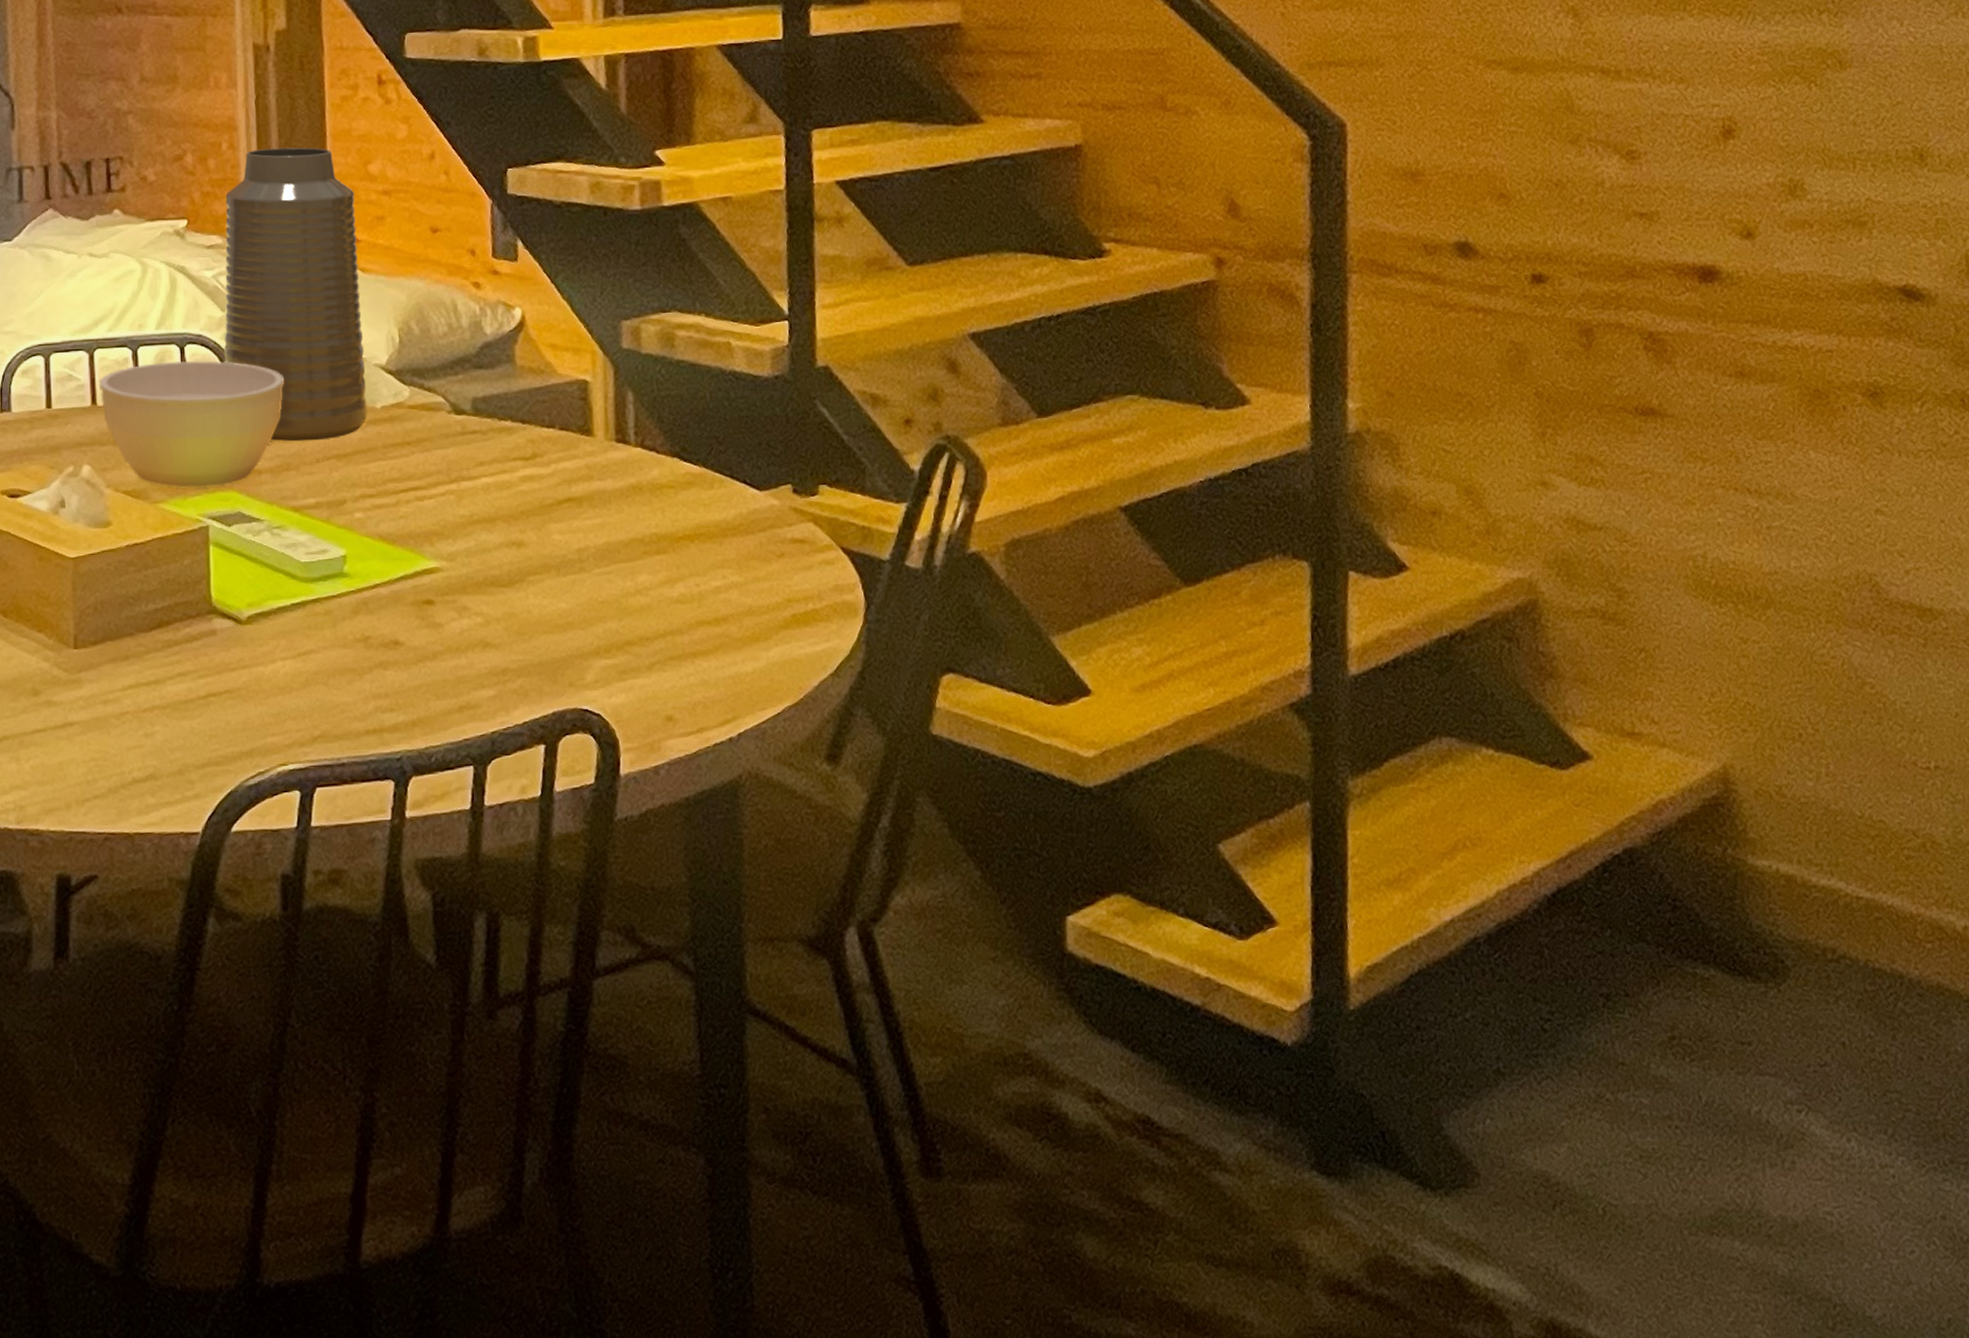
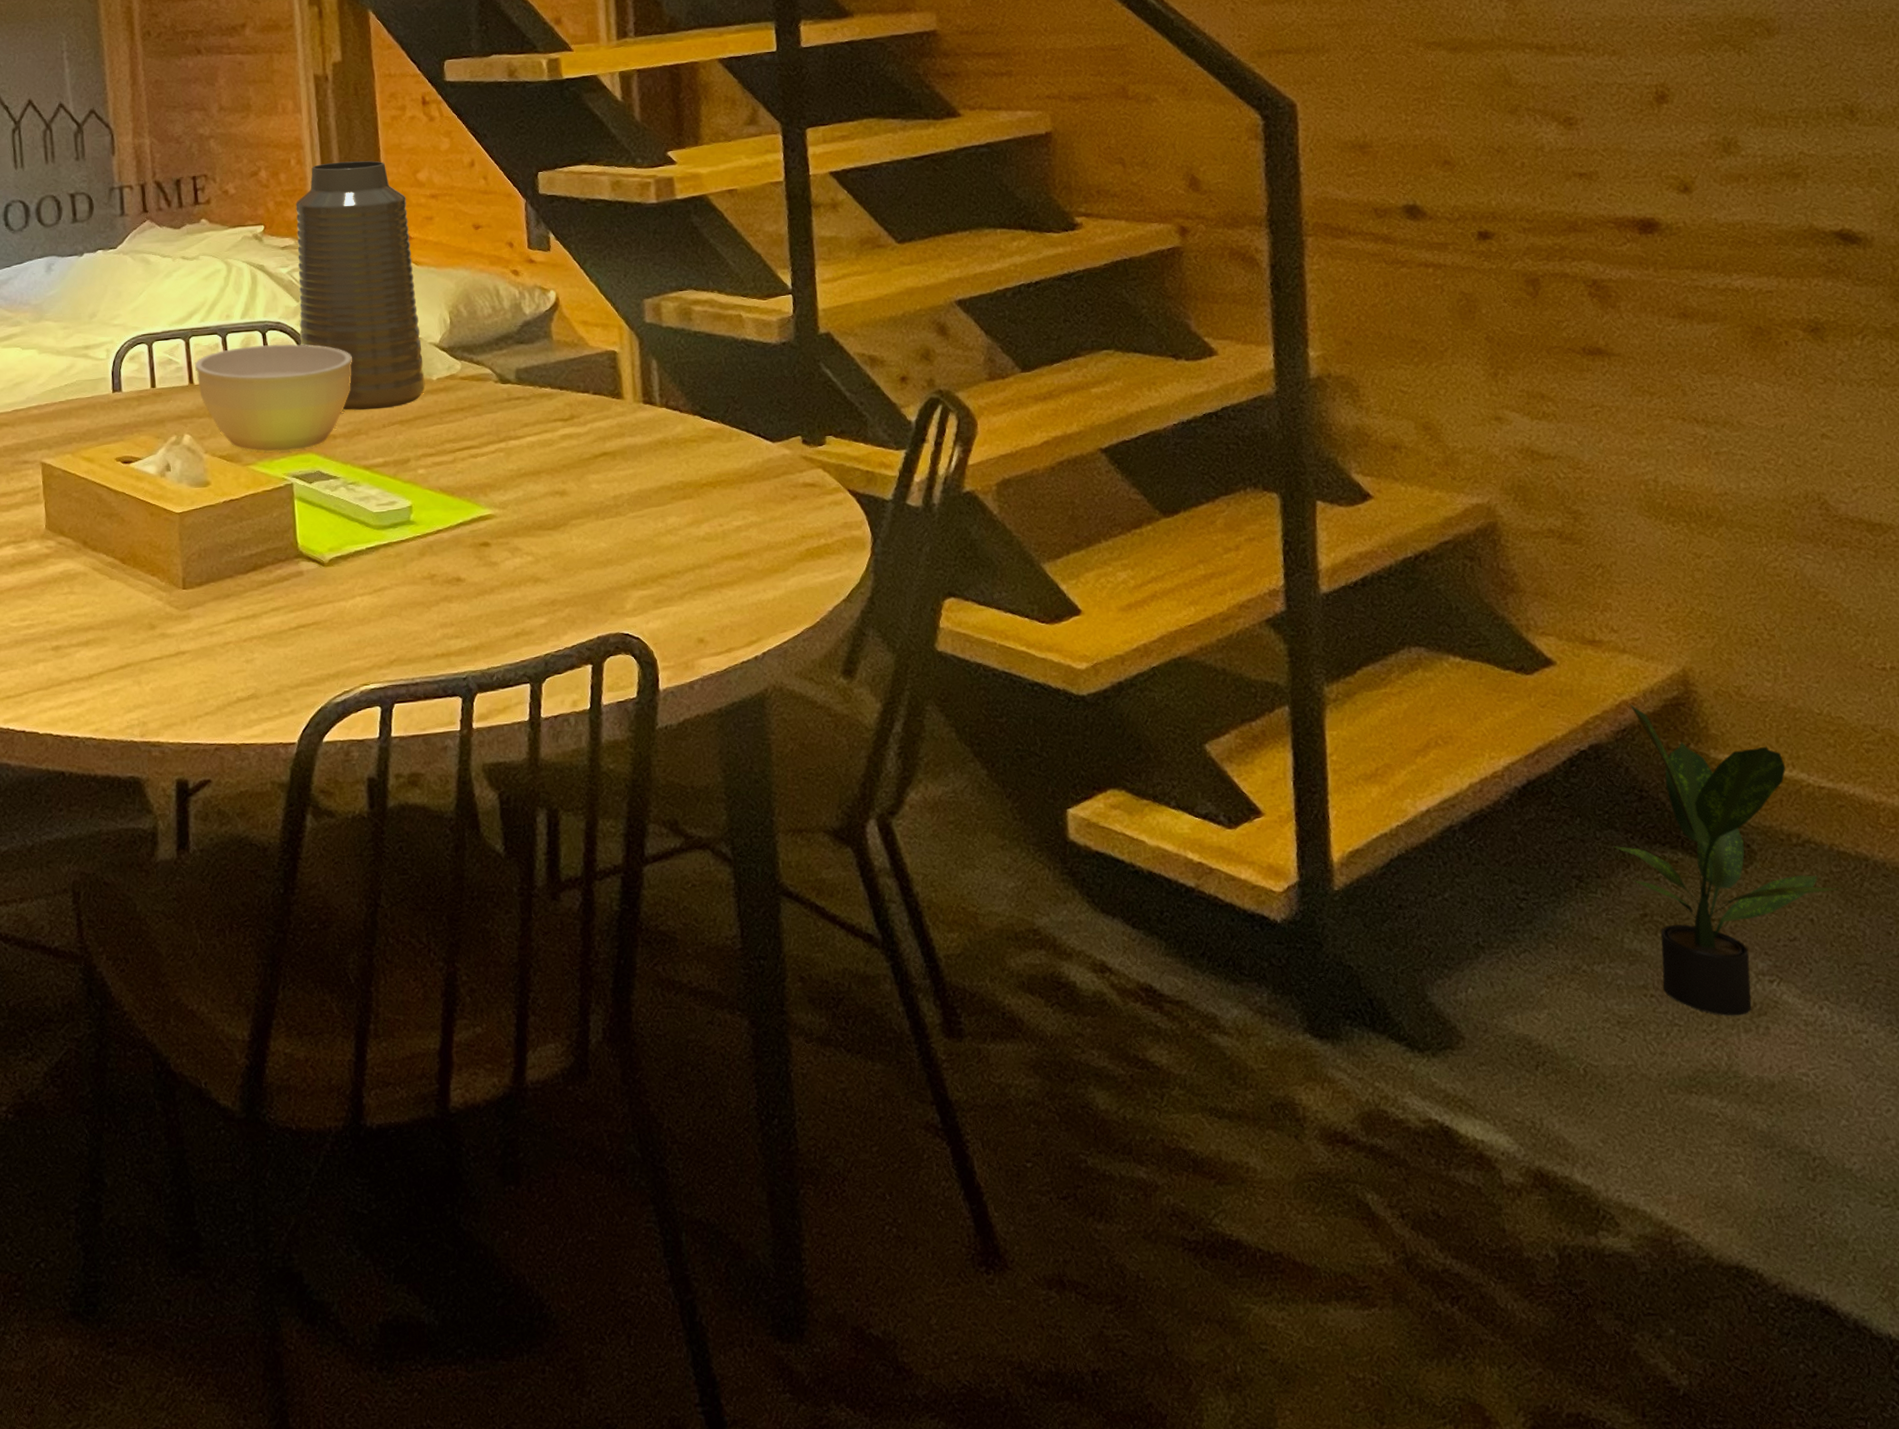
potted plant: none [1643,802,1877,1149] -> present [1613,703,1843,1016]

